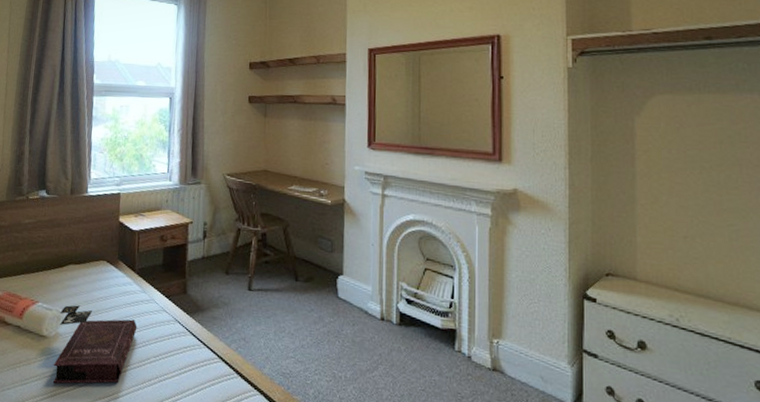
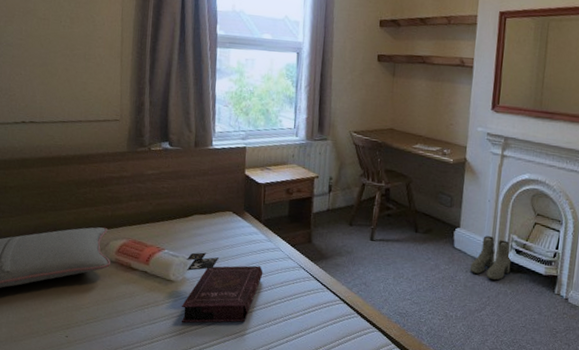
boots: none [357,284,403,335] -> present [469,236,512,281]

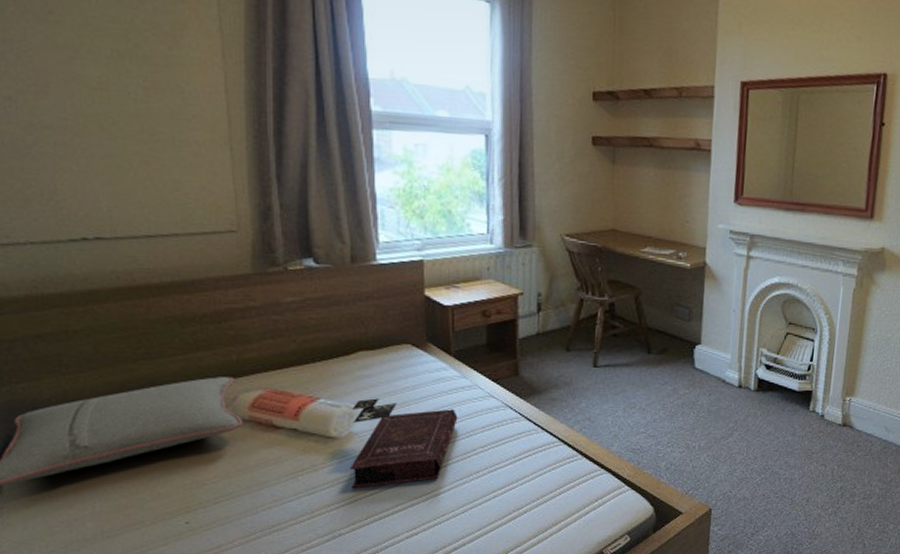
boots: present [469,236,512,281] -> none [713,352,761,402]

